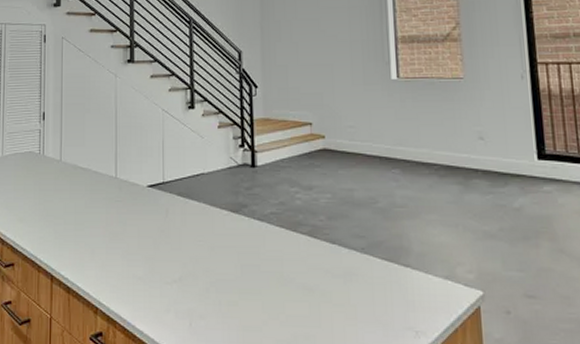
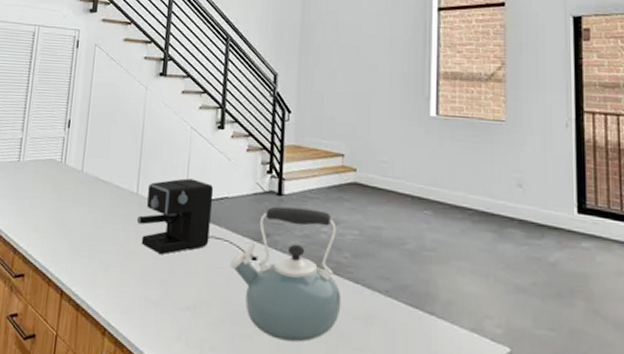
coffee maker: none [117,159,238,234] -> present [136,178,259,262]
kettle: none [211,178,321,304] -> present [230,206,342,342]

